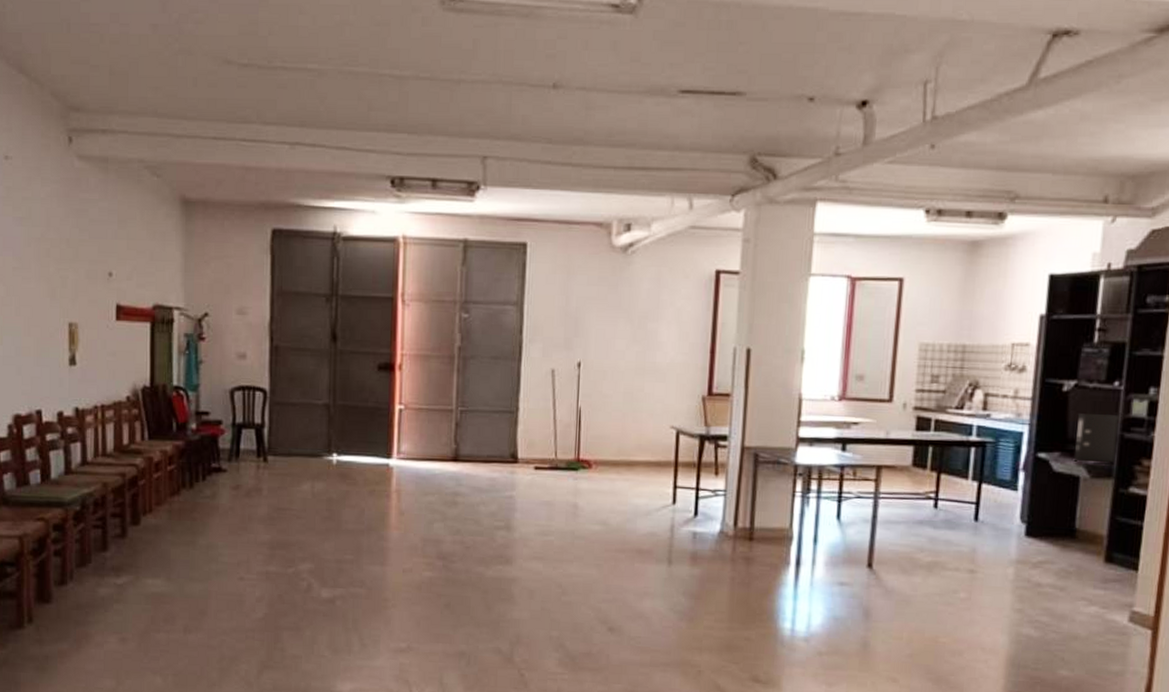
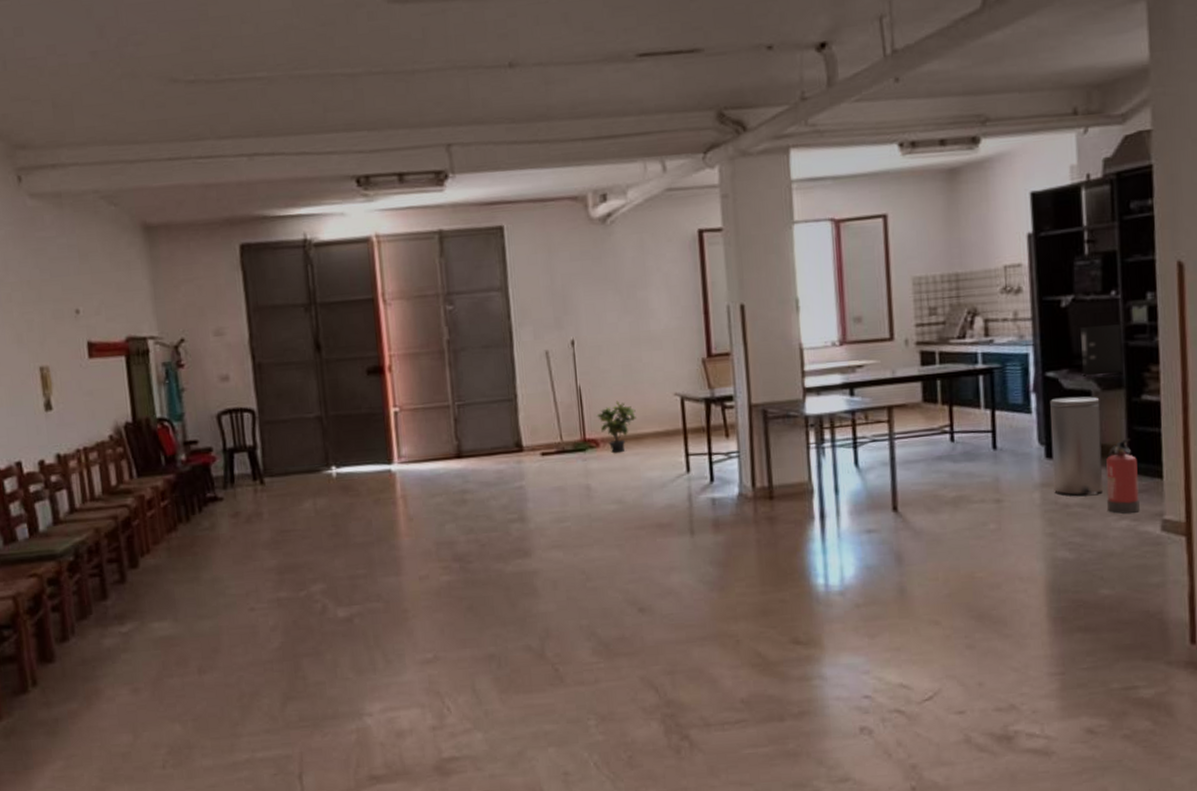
potted plant: none [592,426,631,477] -> present [596,401,636,454]
pedal bin: none [1028,479,1088,579] -> present [1050,396,1104,497]
fire extinguisher: none [1077,527,1115,601] -> present [1106,438,1140,514]

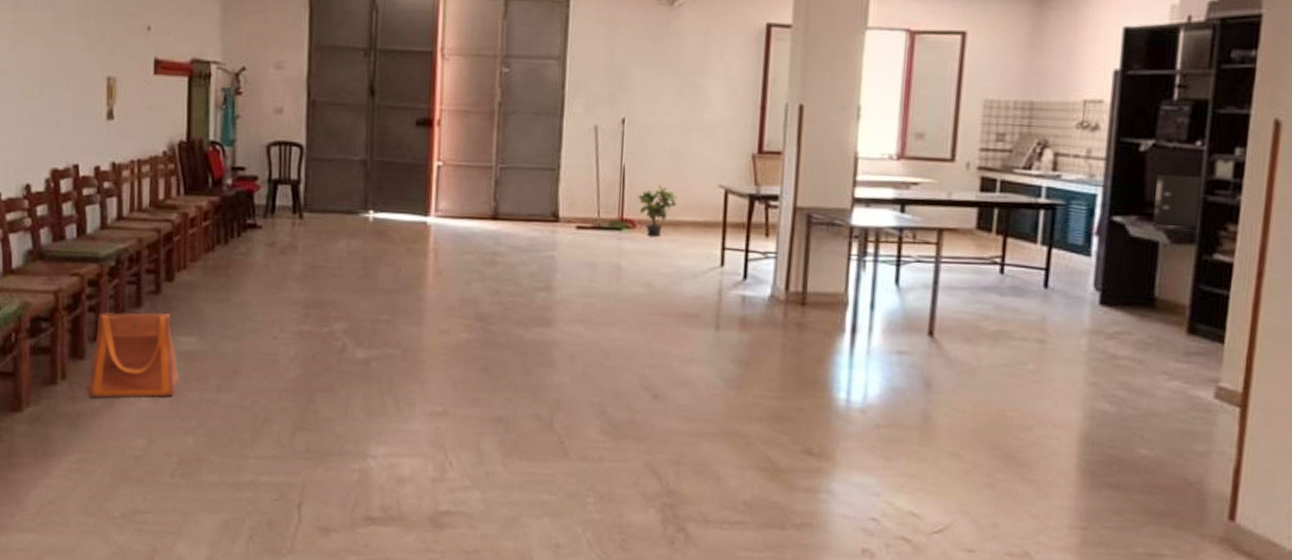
shopping bag: none [60,601,158,701] -> present [86,312,179,399]
pedal bin: present [1050,396,1104,497] -> none [1103,244,1168,351]
fire extinguisher: present [1106,438,1140,514] -> none [1157,296,1199,375]

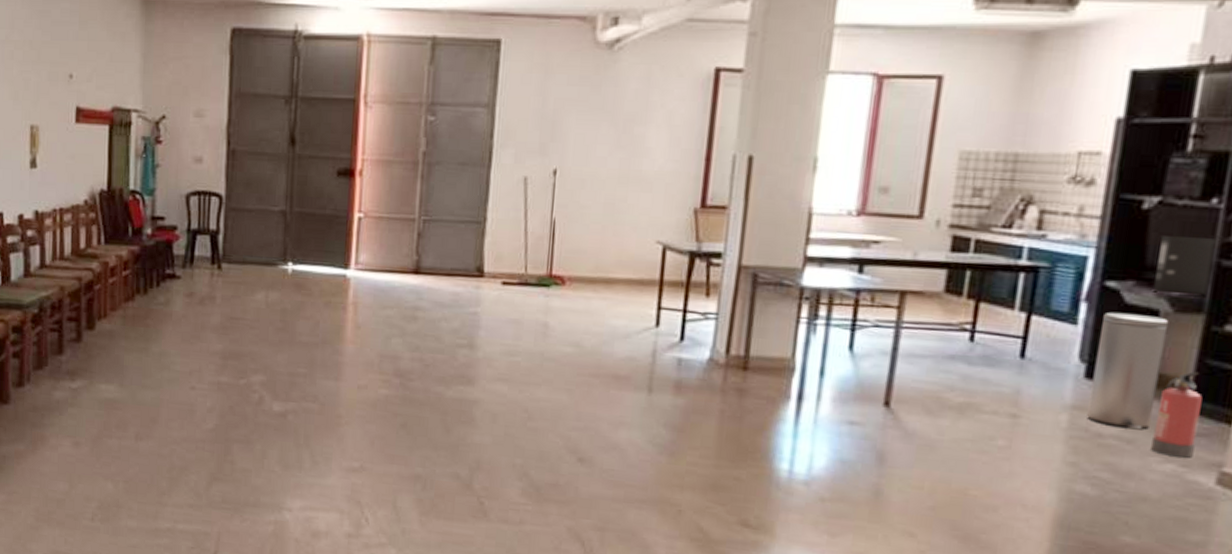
shopping bag: present [86,312,179,399] -> none [10,358,99,444]
potted plant: present [637,185,677,238] -> none [567,240,611,295]
pedal bin: none [1103,244,1168,351] -> present [1087,311,1169,430]
fire extinguisher: none [1157,296,1199,375] -> present [1150,371,1203,458]

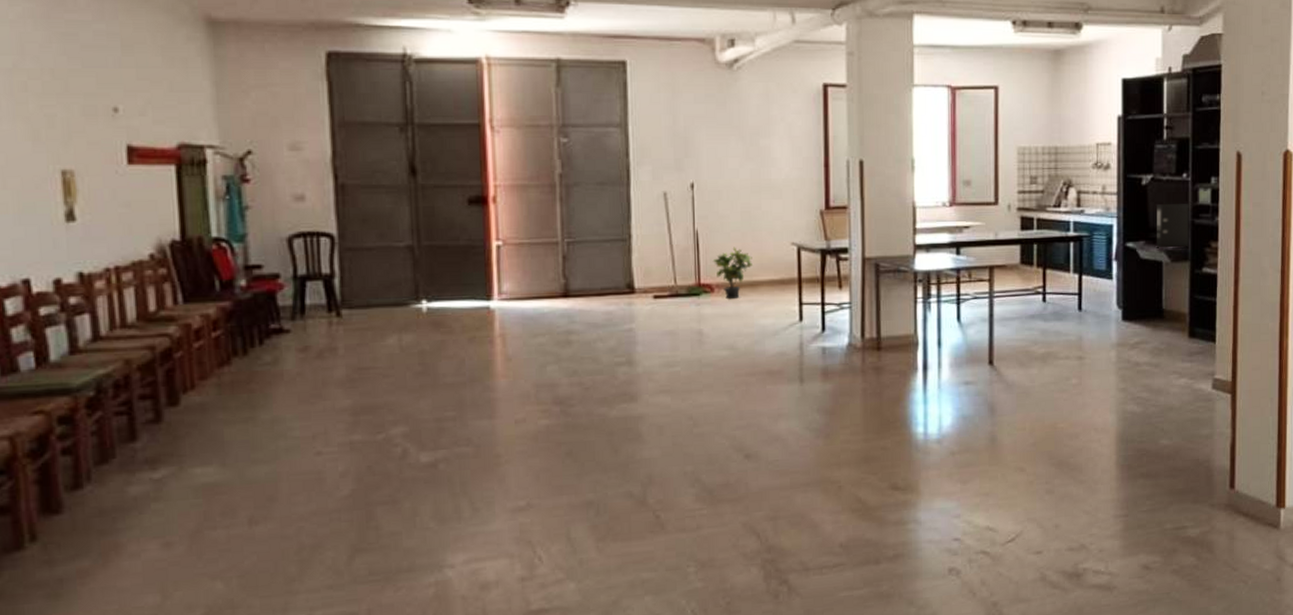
potted plant: none [567,240,611,295] -> present [712,247,753,300]
pedal bin: present [1087,311,1169,430] -> none [1127,266,1169,356]
fire extinguisher: present [1150,371,1203,458] -> none [1169,305,1196,373]

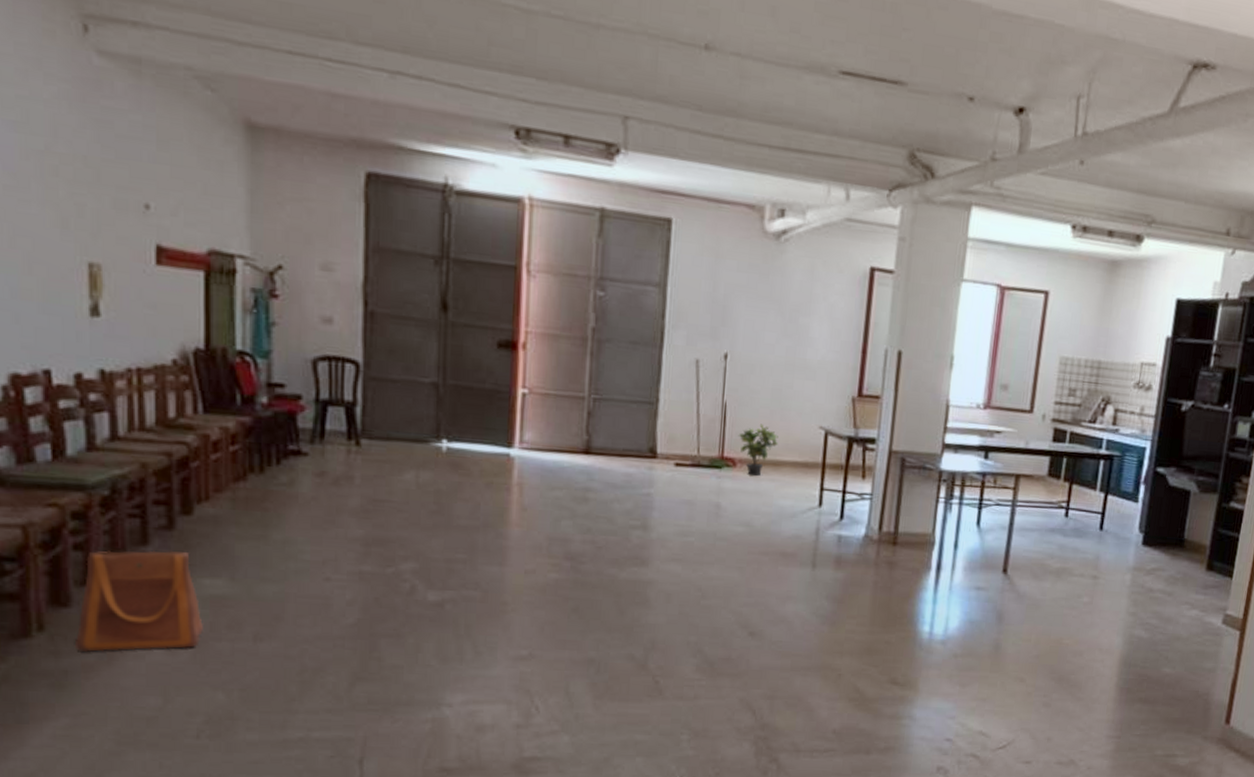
shopping bag: none [68,443,197,558] -> present [74,550,203,653]
binder: present [1156,204,1192,247] -> none [1186,432,1229,479]

